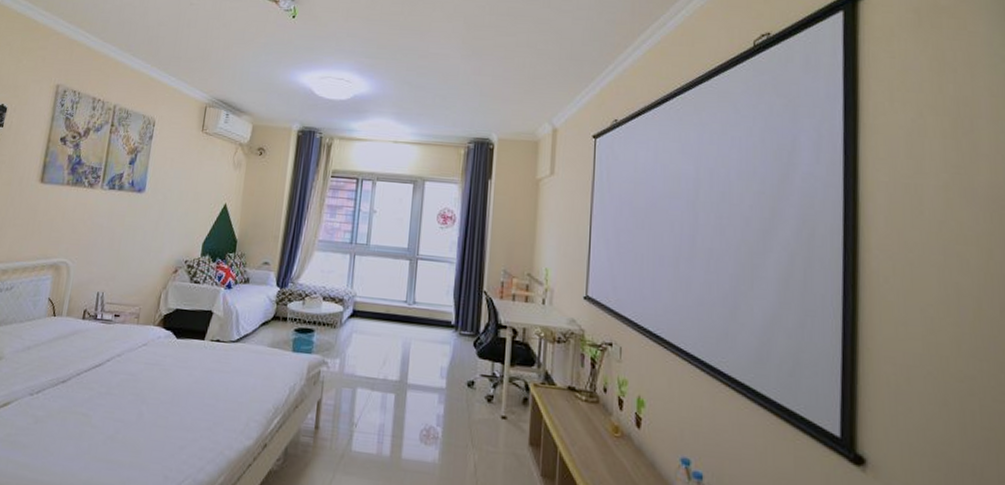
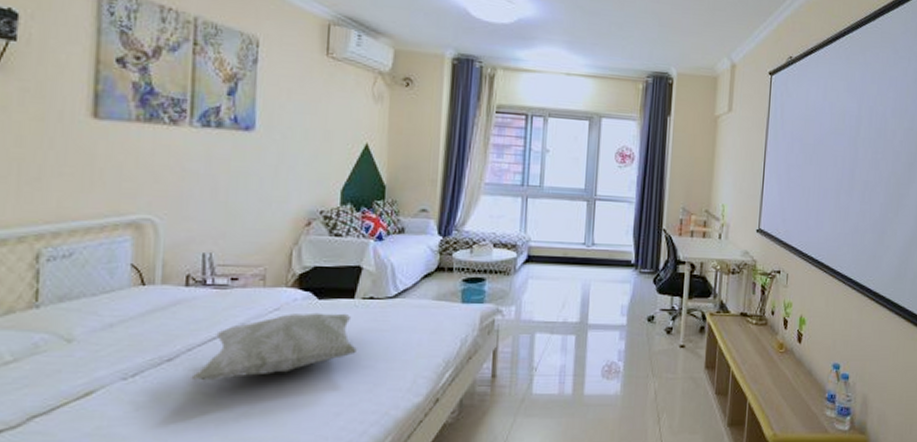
decorative pillow: none [76,349,204,404] -> present [191,312,358,381]

